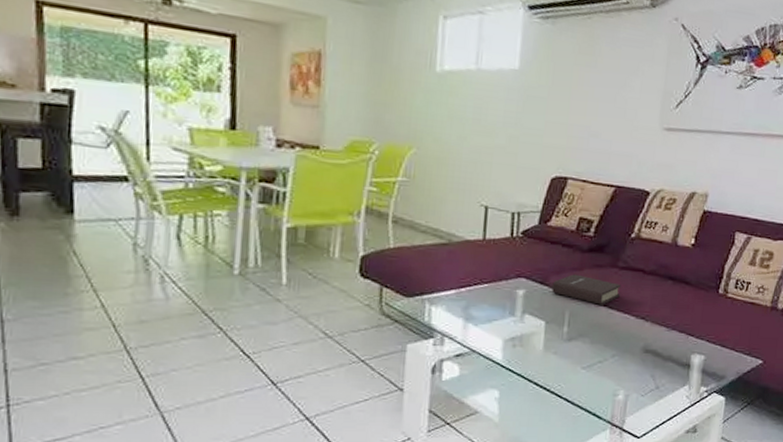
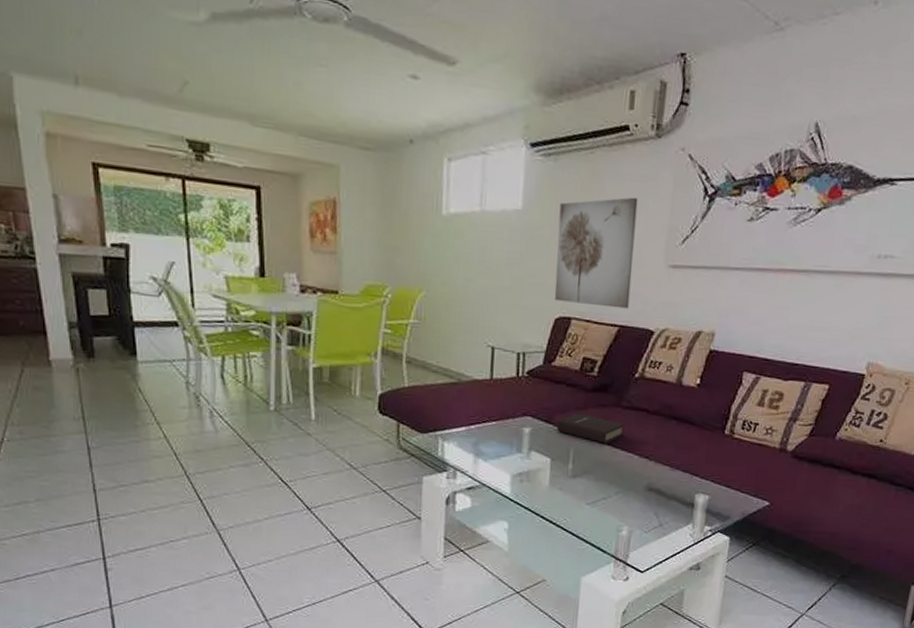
wall art: none [550,61,634,170] -> present [554,197,638,309]

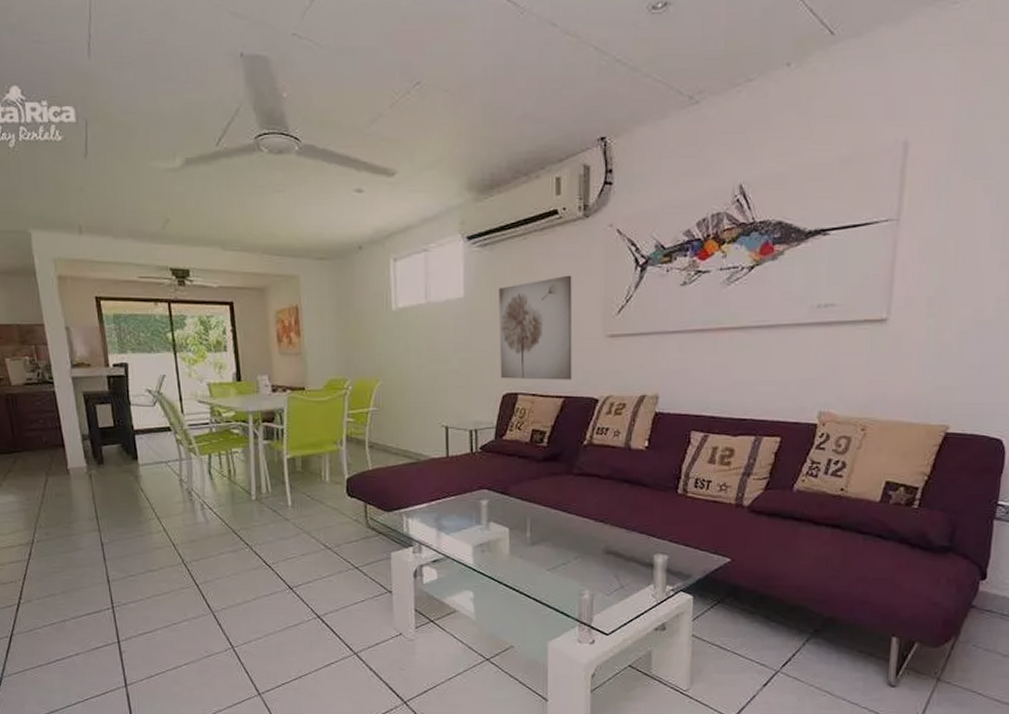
book: present [556,413,625,444] -> none [512,483,578,511]

